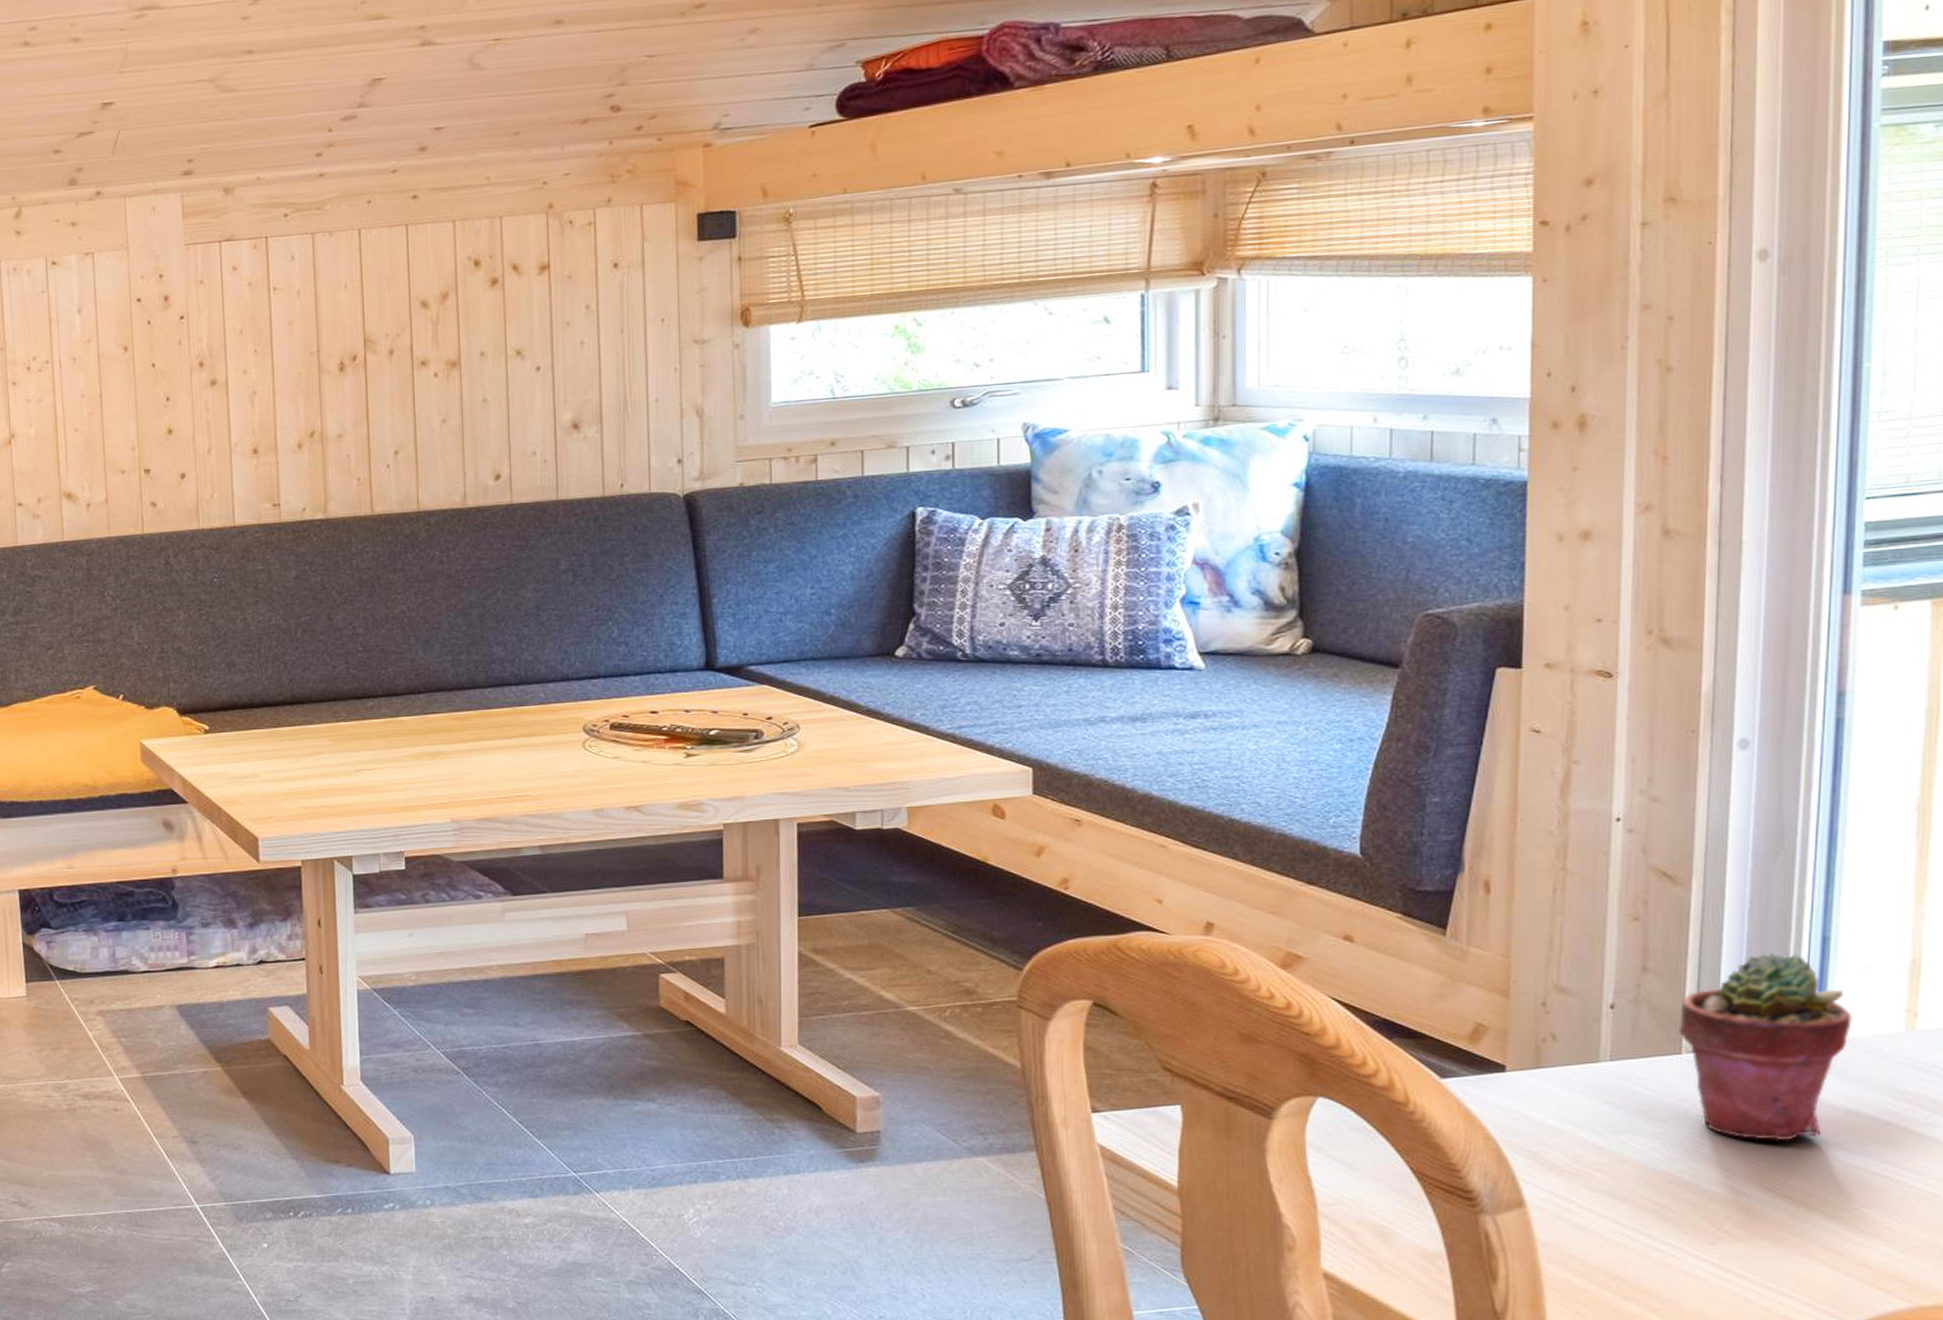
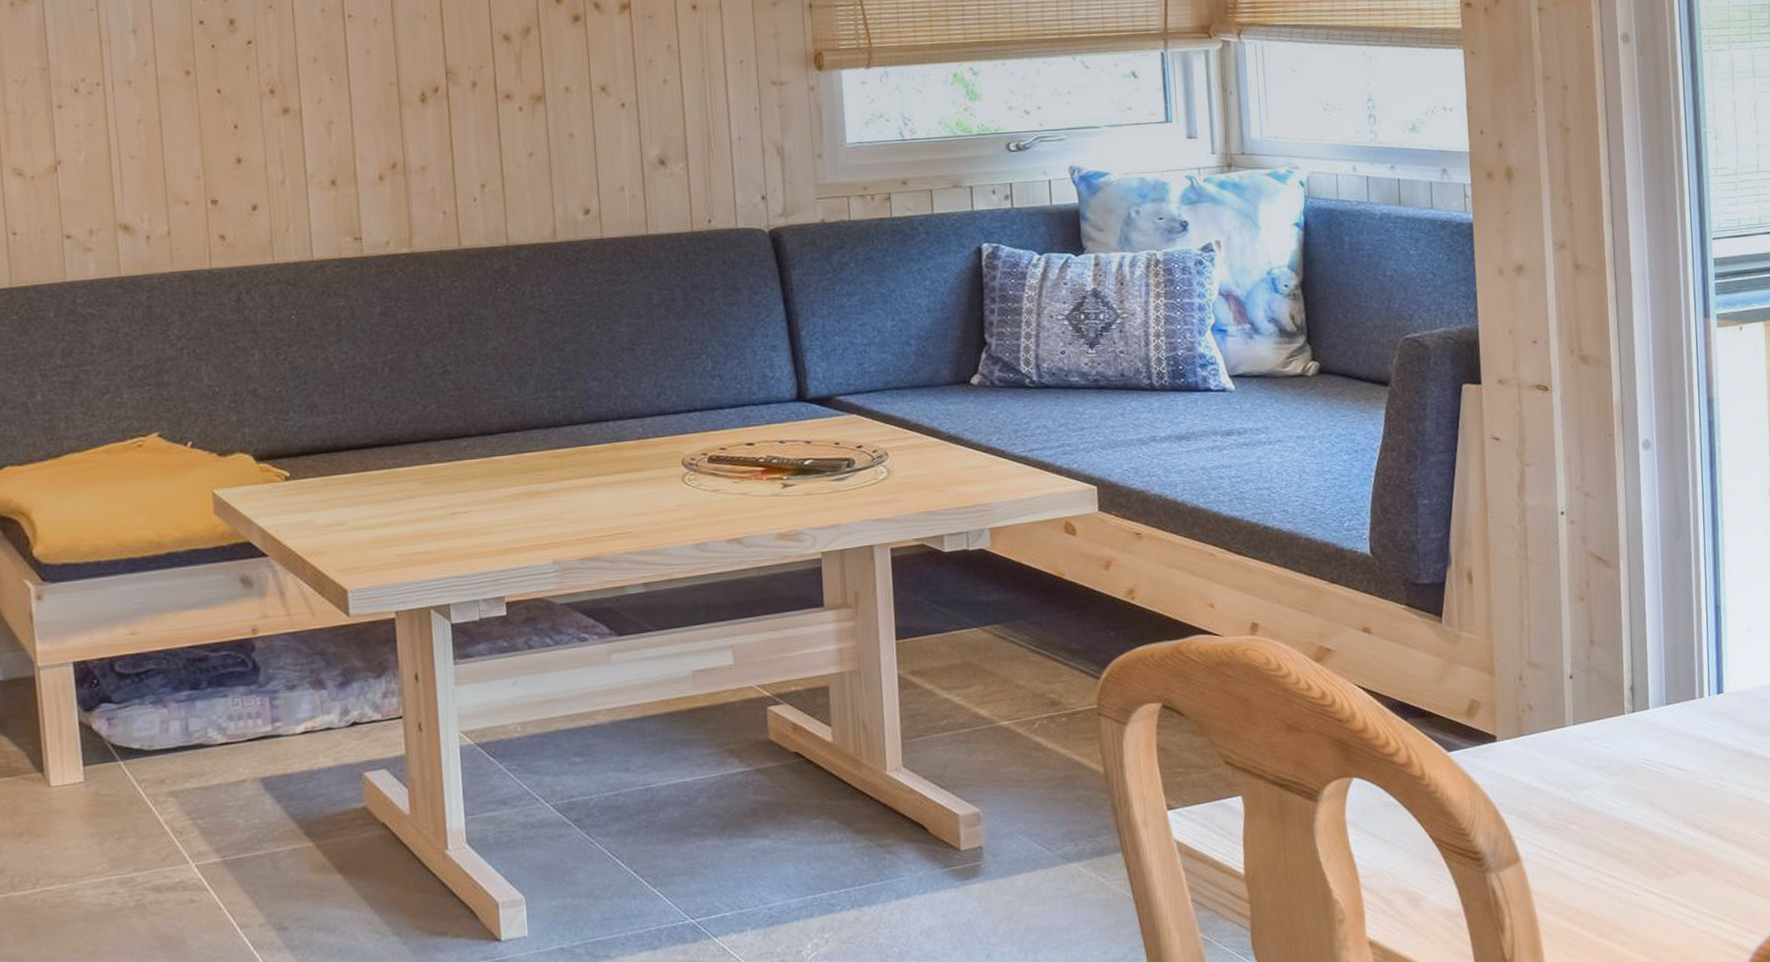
potted succulent: present [1678,952,1852,1141] -> none [1620,621,1742,785]

